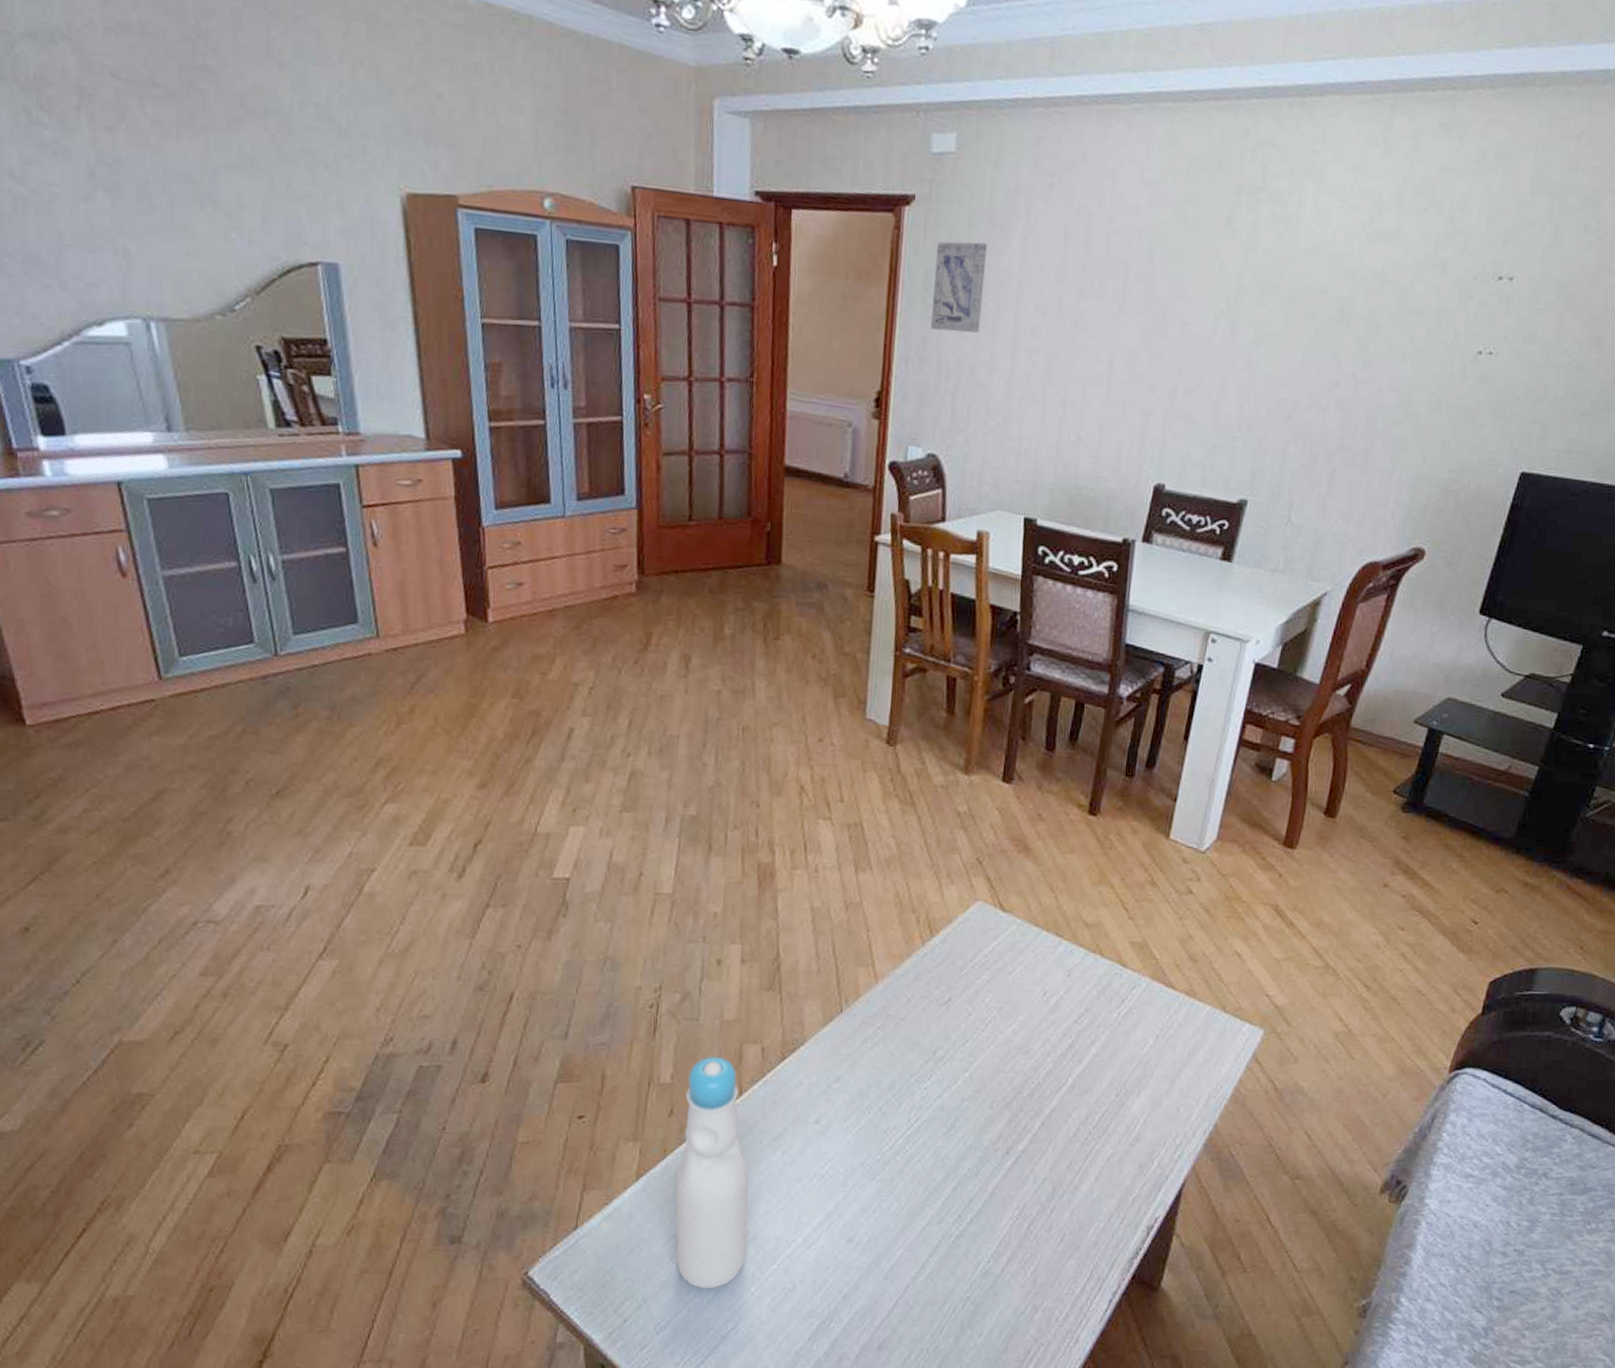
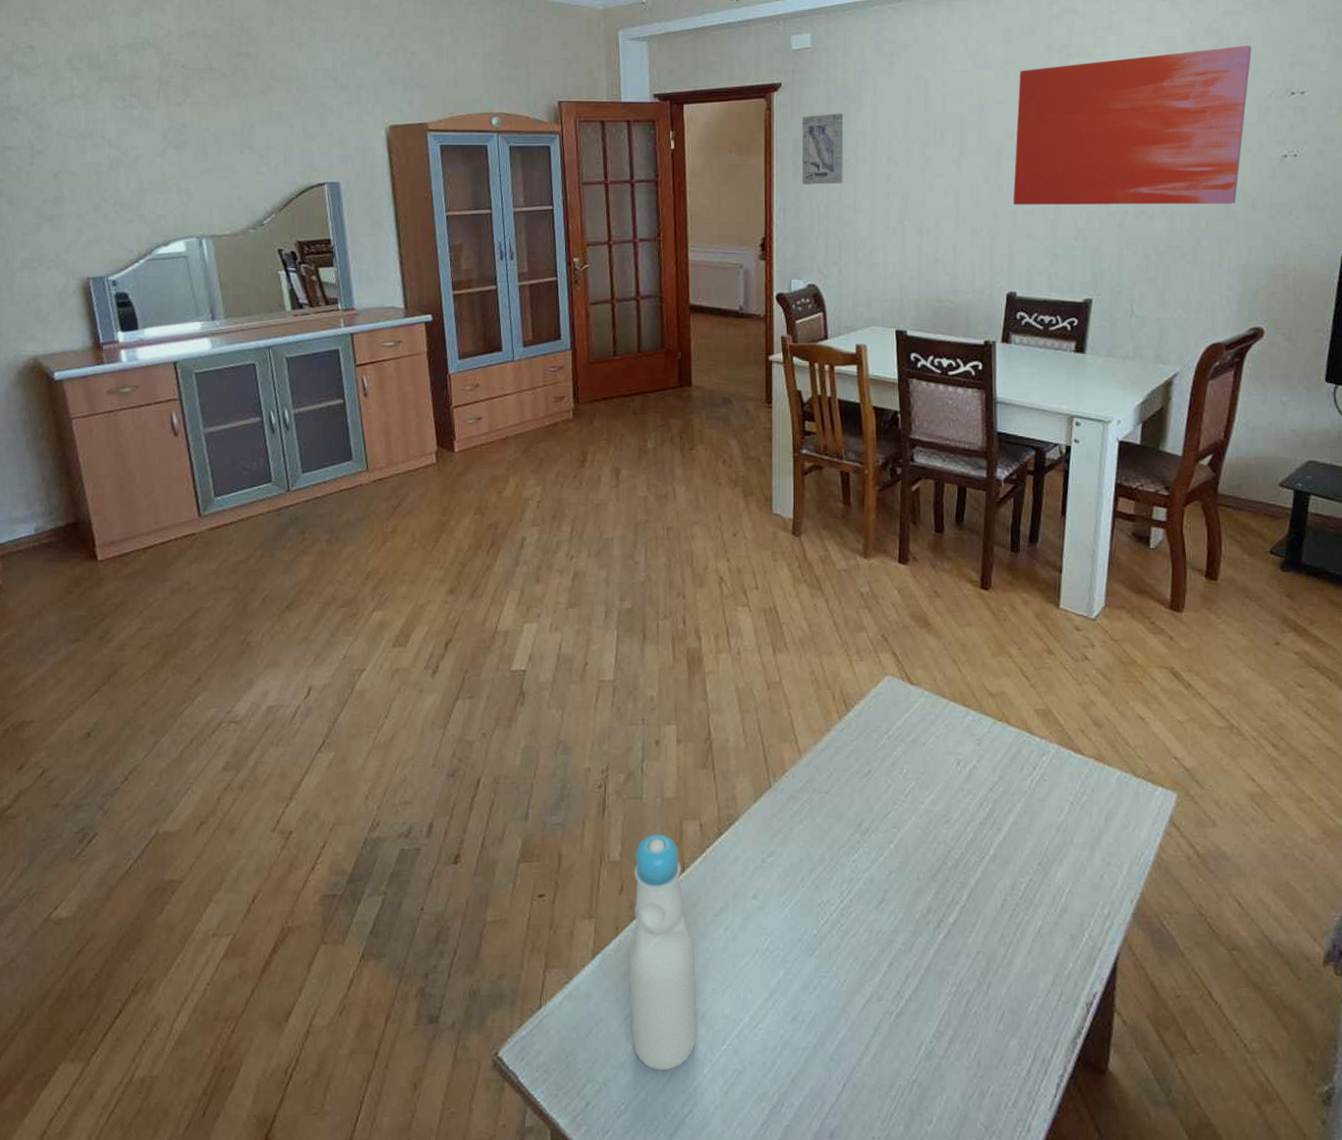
wall art: none [1173,212,1465,404] -> present [1013,45,1252,205]

